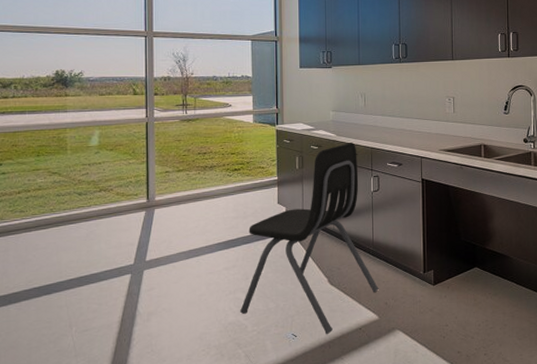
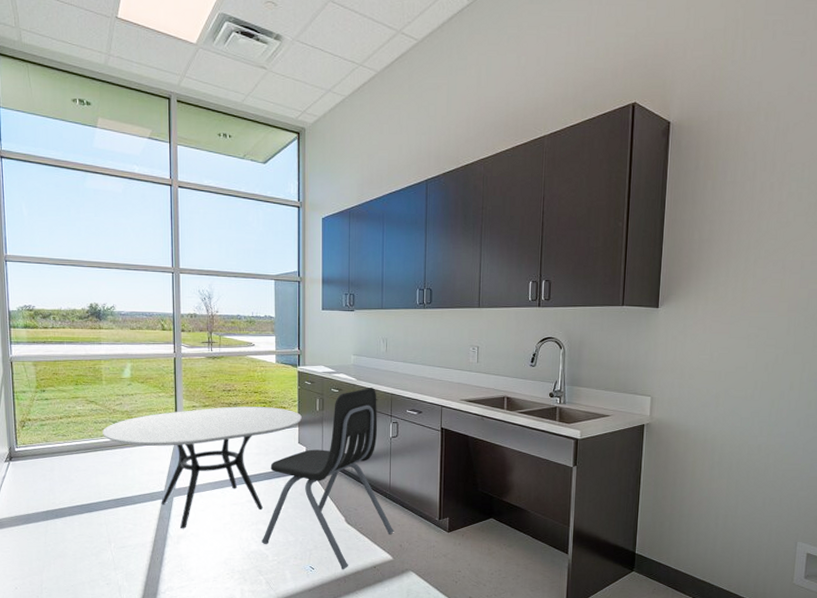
dining table: none [66,168,281,305] -> present [102,406,302,529]

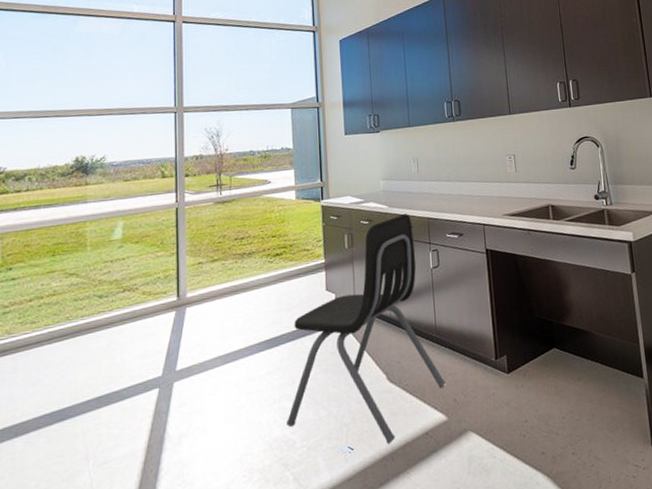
dining table: present [102,406,302,529] -> none [84,251,329,424]

